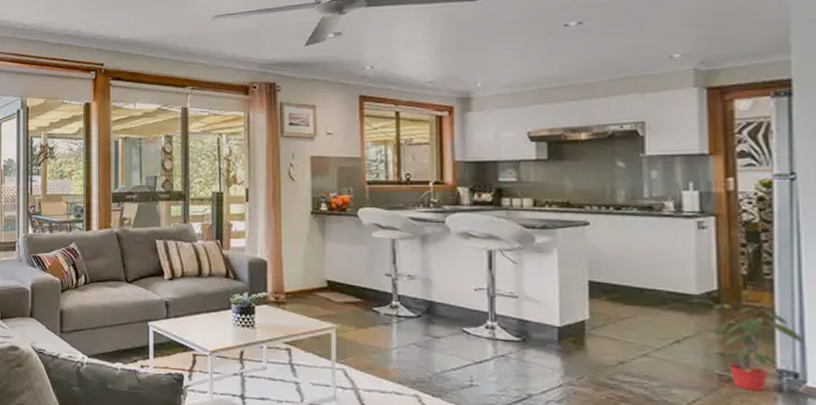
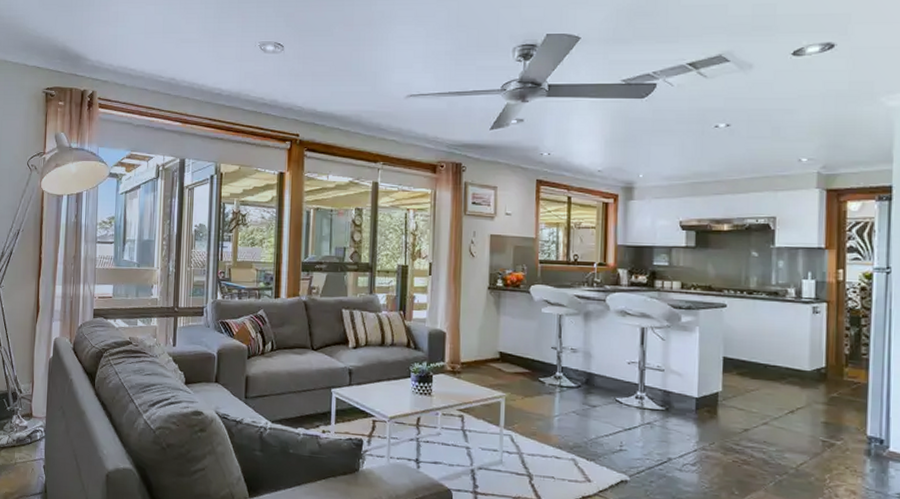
potted plant: present [686,299,805,392] -> none [801,374,890,456]

